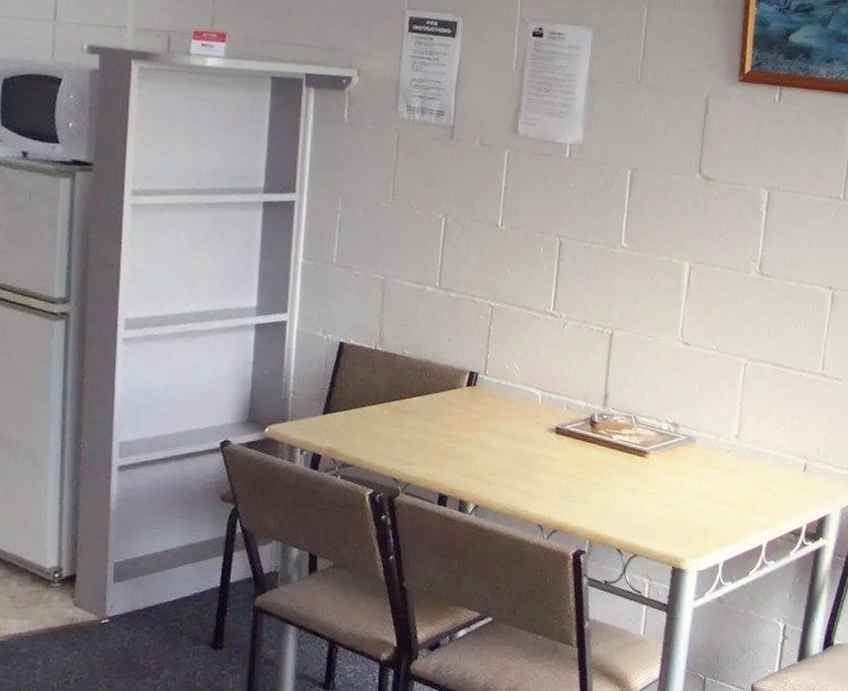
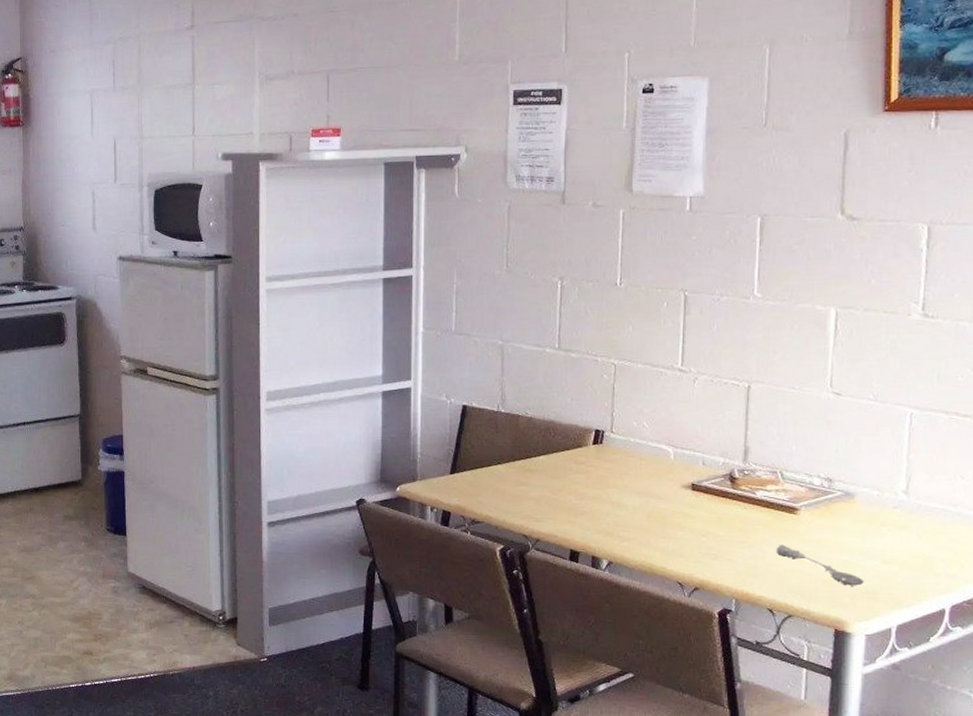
soupspoon: none [626,487,699,525] -> present [776,545,864,586]

